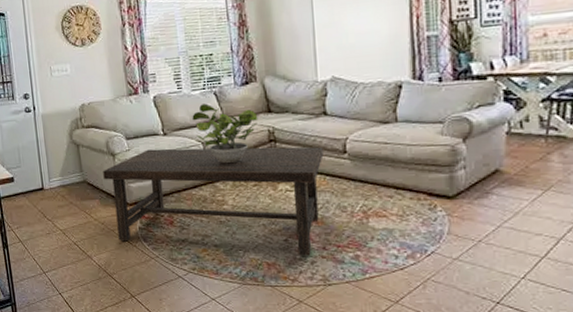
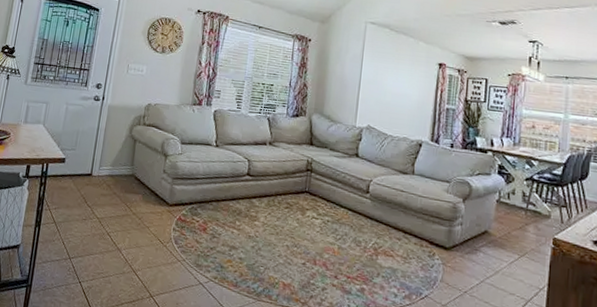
coffee table: present [103,146,324,256] -> none [151,156,350,283]
potted plant: present [192,103,258,164] -> none [244,126,301,185]

